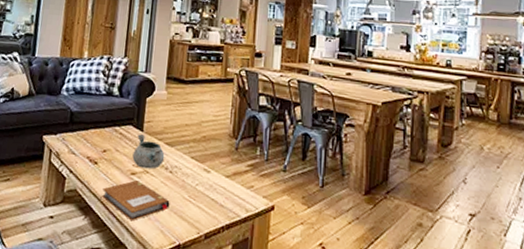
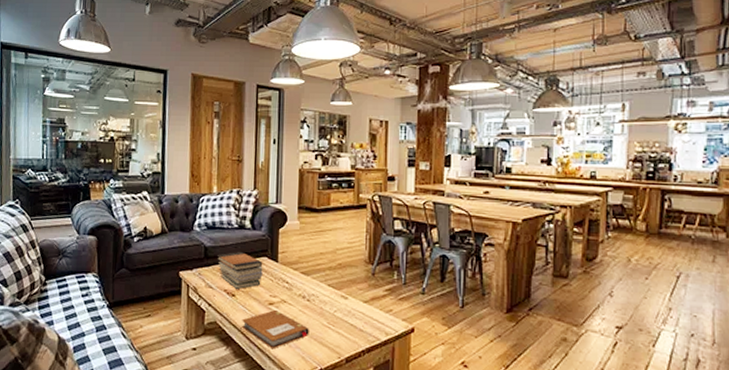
book stack: none [82,118,128,157] -> present [216,251,263,289]
decorative bowl: present [132,134,165,170] -> none [269,265,301,299]

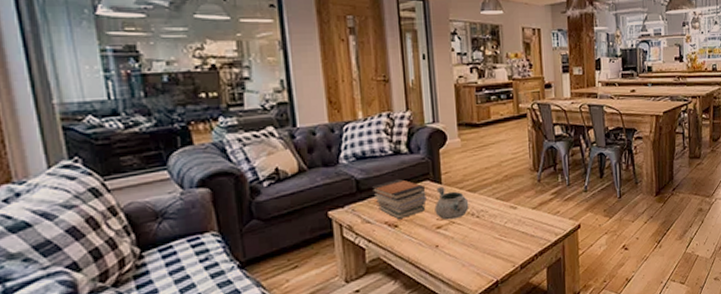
notebook: present [242,309,309,350] -> none [409,232,482,273]
decorative bowl: none [269,265,301,299] -> present [434,187,469,220]

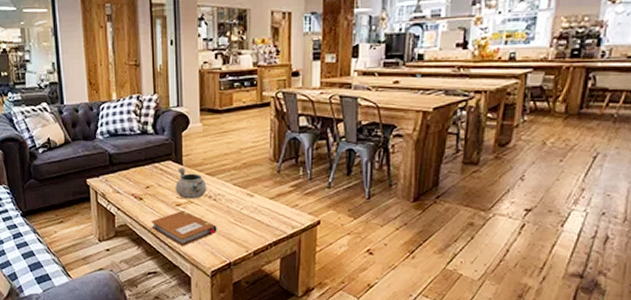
book stack: present [371,178,427,219] -> none [121,156,168,193]
notebook: none [409,232,482,273] -> present [151,210,217,247]

